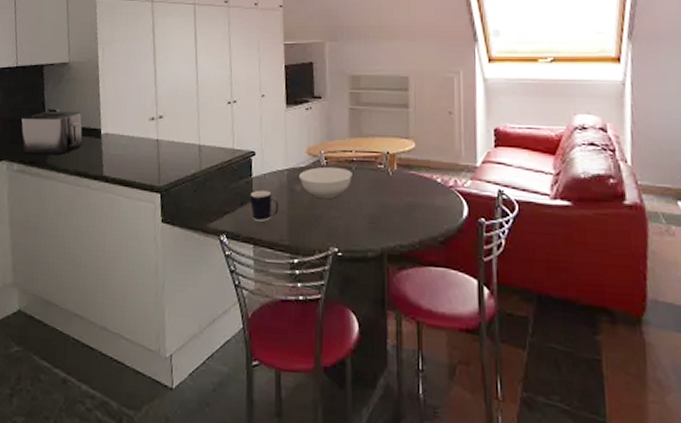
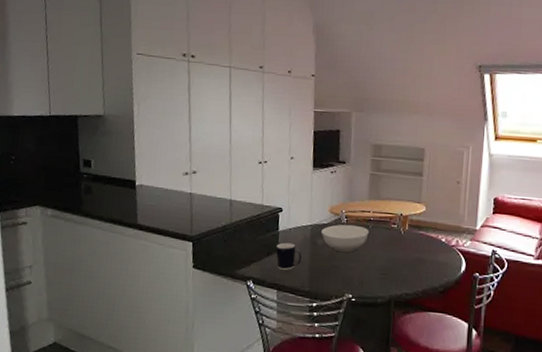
toaster: present [21,111,83,156] -> none [54,161,118,203]

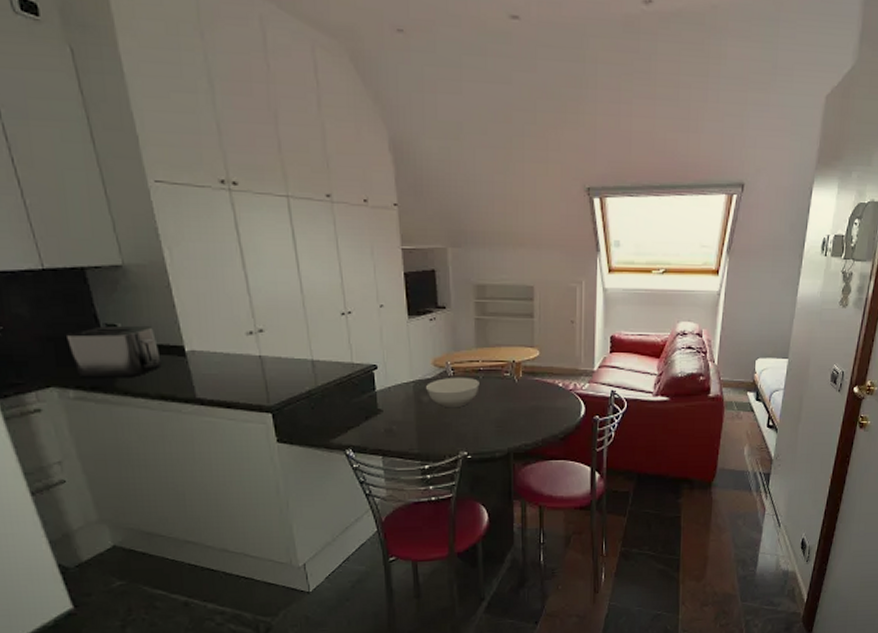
toaster: none [54,161,118,203] -> present [65,325,162,378]
mug: present [275,242,302,271] -> none [374,403,406,435]

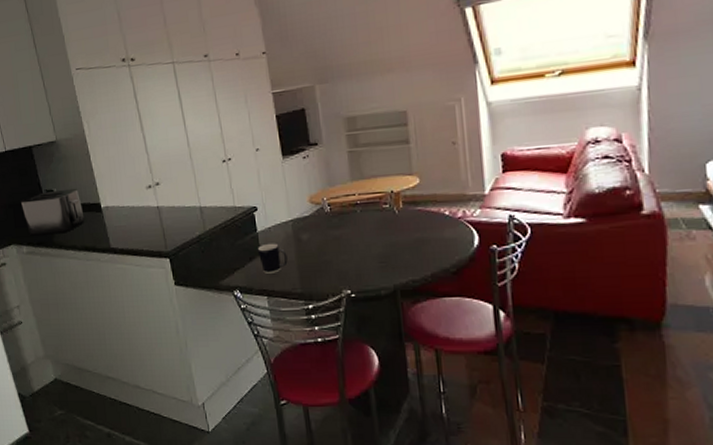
mug: none [374,403,406,435] -> present [257,243,288,275]
bowl: present [426,377,480,408] -> none [304,212,358,245]

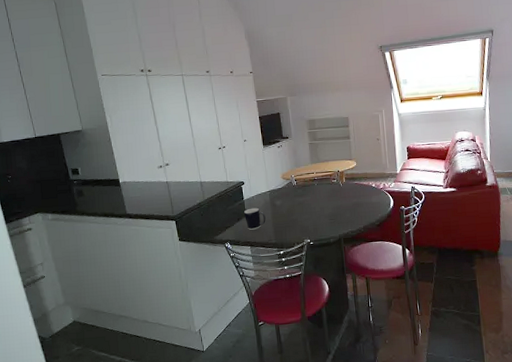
toaster: present [20,188,85,236] -> none [47,167,105,206]

